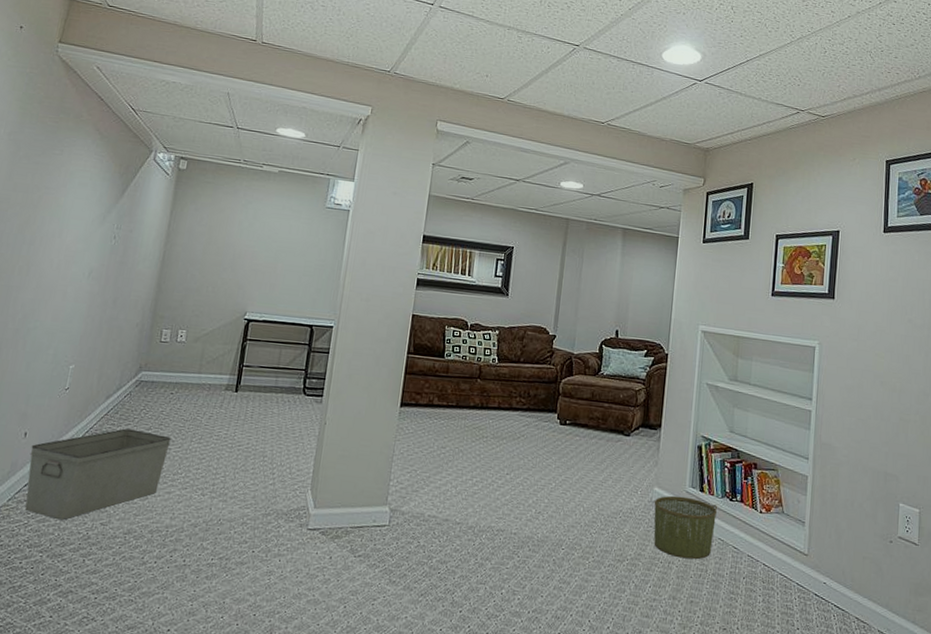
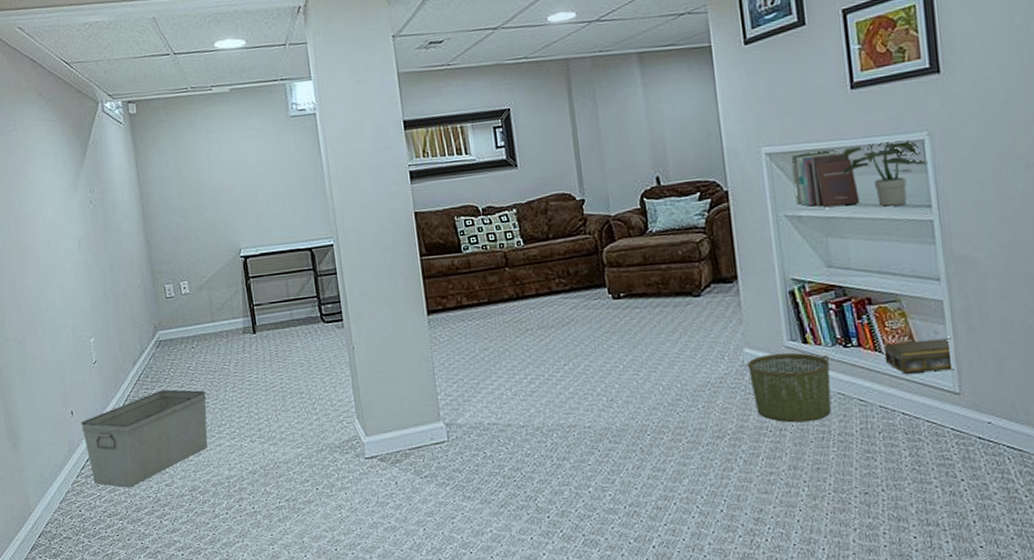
books: none [716,337,763,387] -> present [791,151,860,208]
potted plant: none [755,340,815,394] -> present [842,140,928,207]
decorative box: none [758,503,809,535] -> present [883,338,955,374]

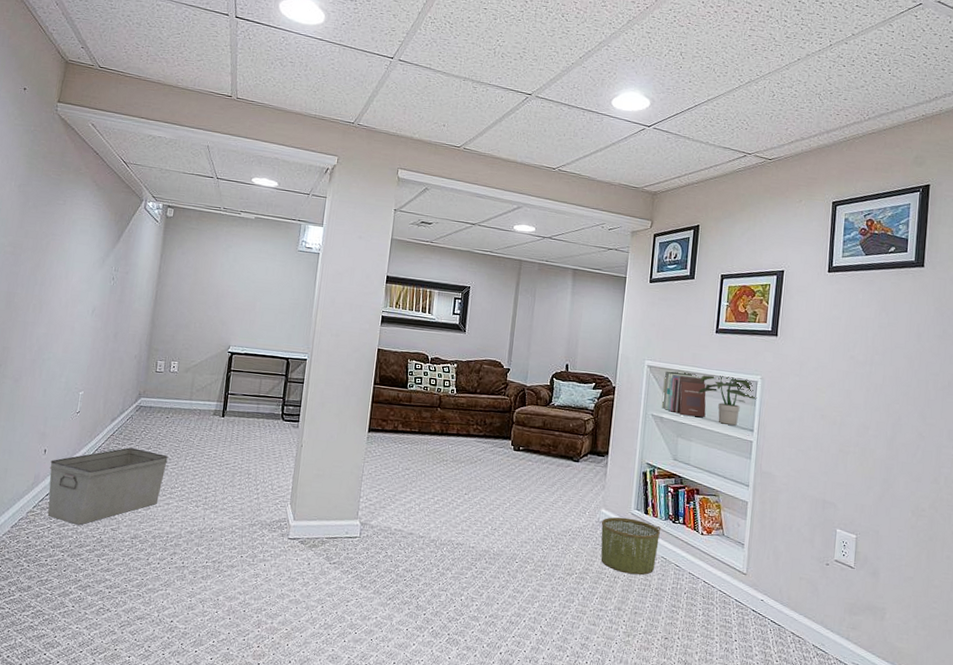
decorative box: present [883,338,955,374] -> none [699,526,748,556]

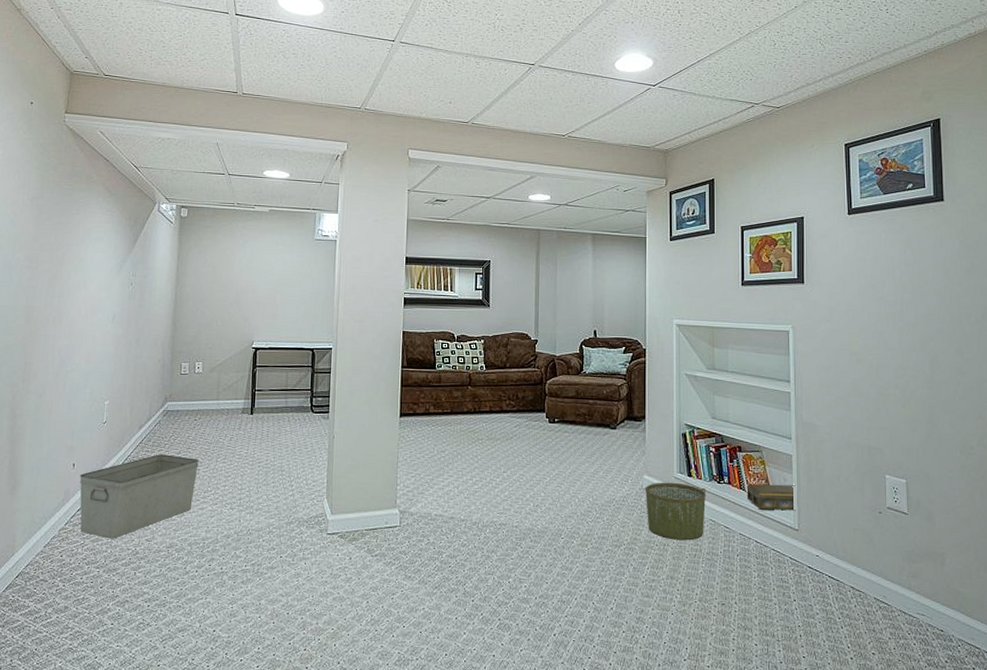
books: present [661,372,706,418] -> none [694,329,740,373]
potted plant: present [698,375,757,426] -> none [730,327,790,378]
decorative box: none [699,526,748,556] -> present [746,484,796,511]

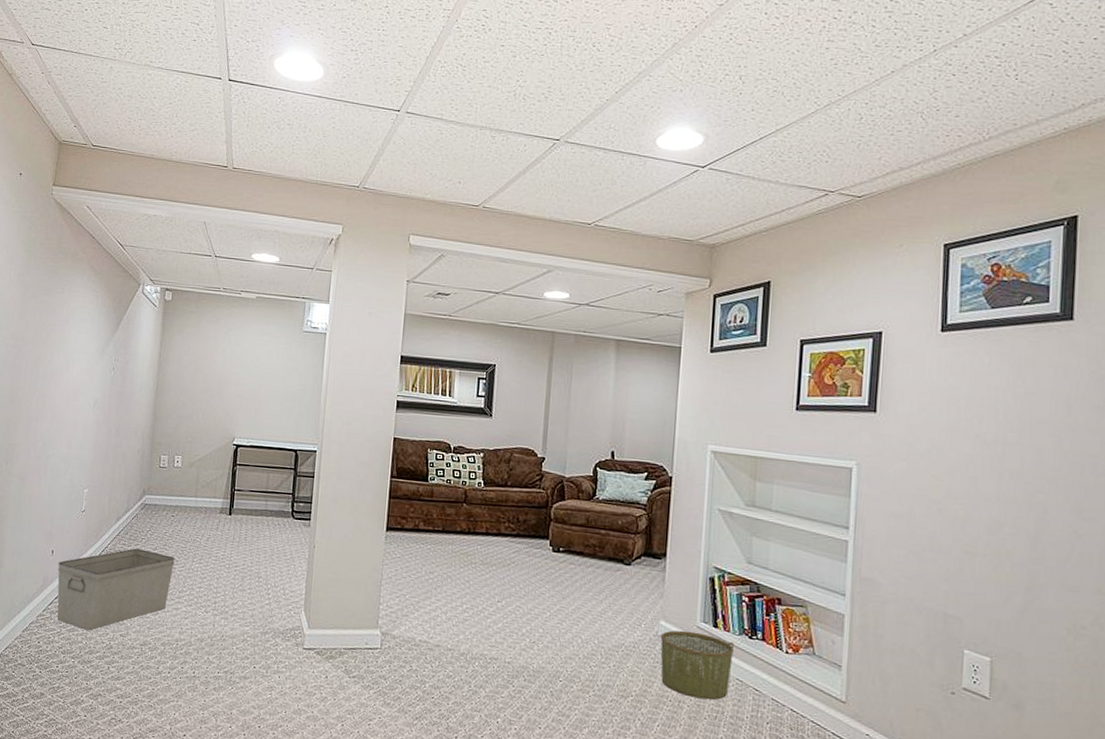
decorative box: present [746,484,796,511] -> none [783,643,846,680]

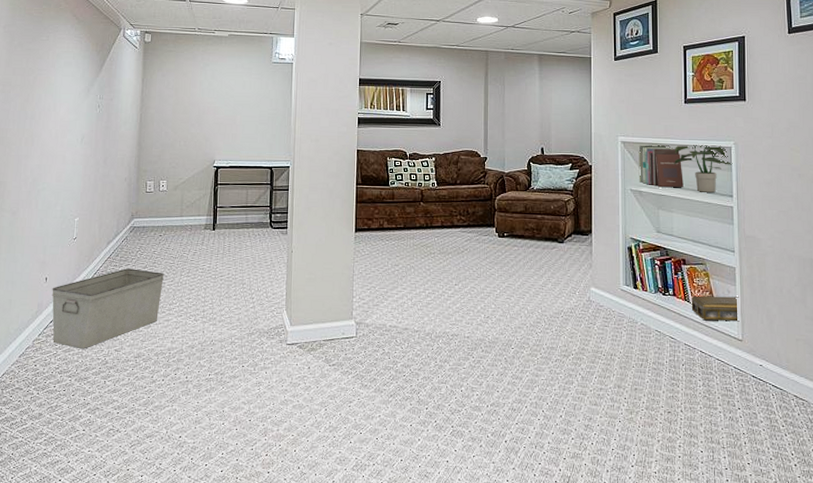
basket: present [660,630,734,700] -> none [592,294,651,351]
books: none [729,458,787,513] -> present [638,146,684,188]
potted plant: none [776,461,853,522] -> present [674,144,733,193]
decorative box: none [783,643,846,680] -> present [691,295,740,322]

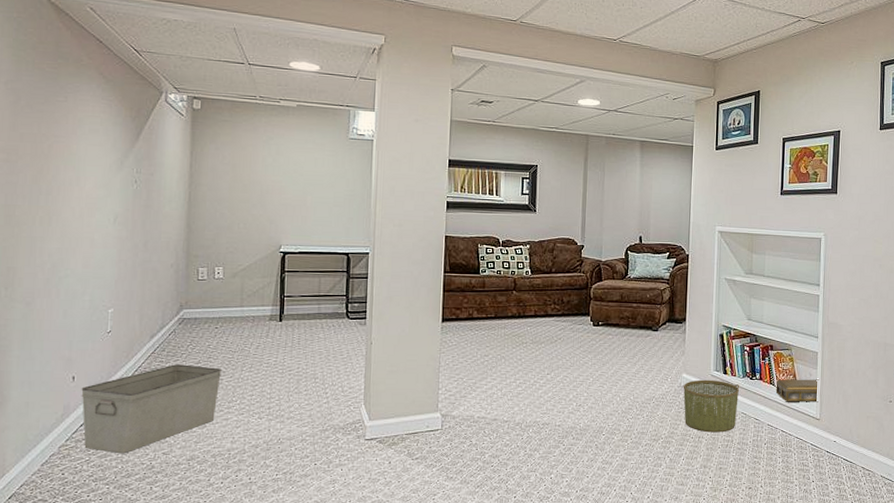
basket: none [592,294,651,351] -> present [683,379,739,433]
books: present [638,146,684,188] -> none [733,236,775,277]
potted plant: present [674,144,733,193] -> none [767,235,822,282]

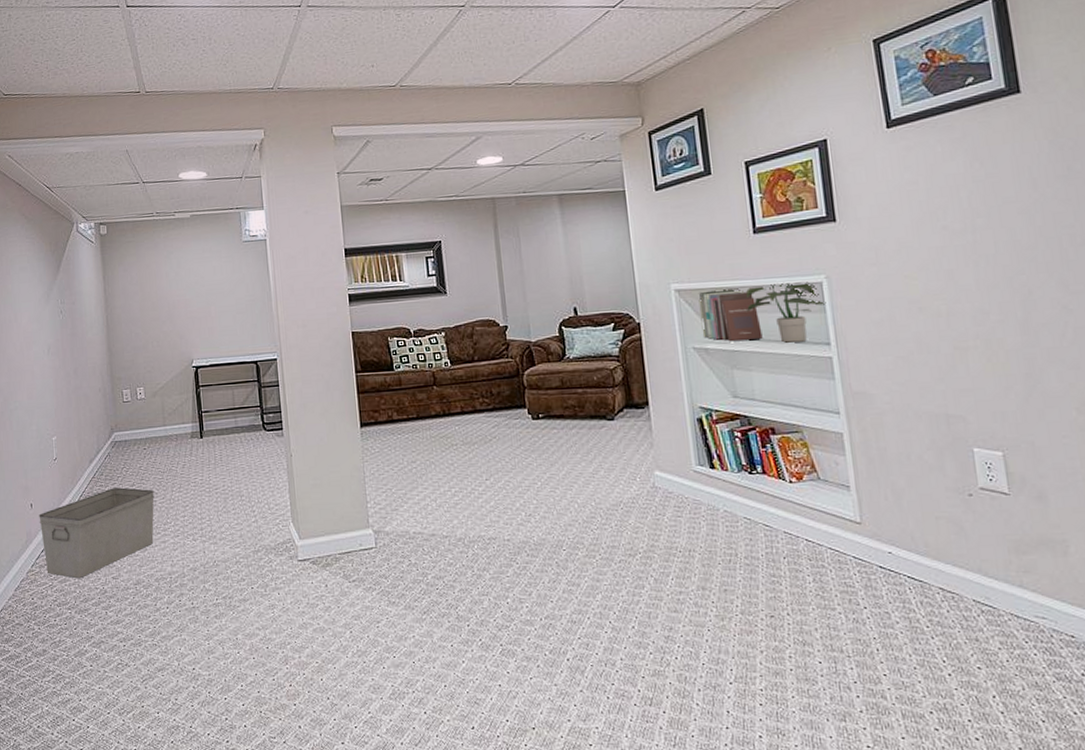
basket: present [683,379,739,433] -> none [657,476,738,545]
books: none [733,236,775,277] -> present [699,290,763,342]
potted plant: none [767,235,822,282] -> present [746,281,826,343]
decorative box: present [775,379,819,402] -> none [787,469,855,502]

